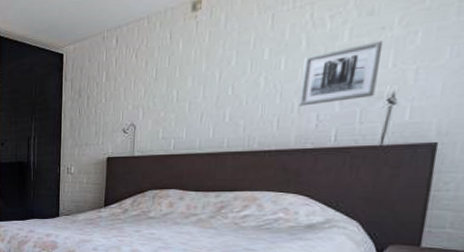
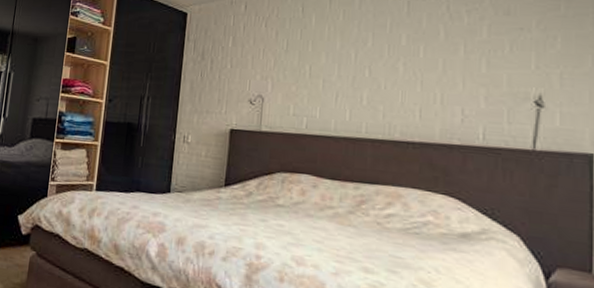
wall art: present [298,40,384,106] -> none [440,41,524,98]

